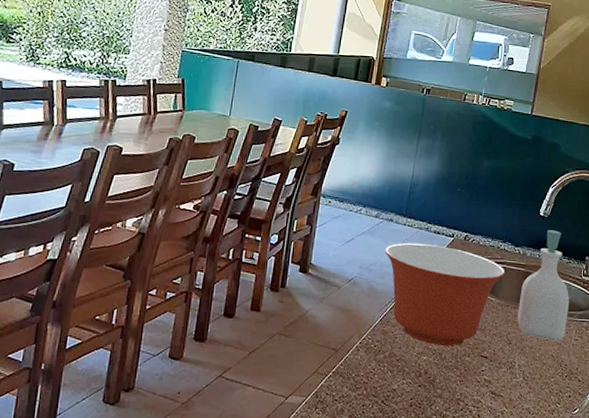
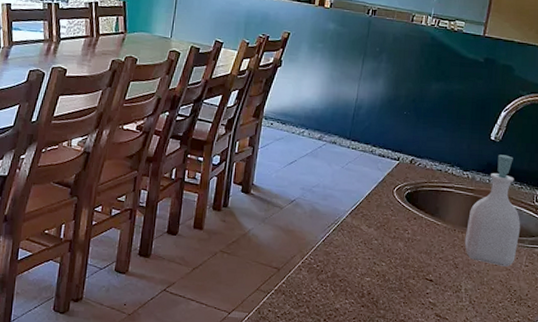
mixing bowl: present [385,242,505,347] -> none [328,165,453,269]

